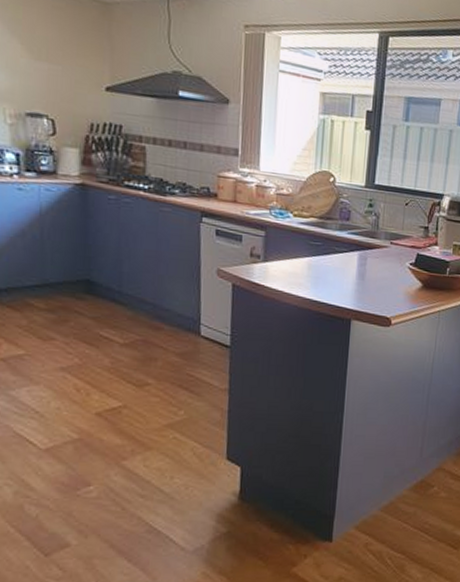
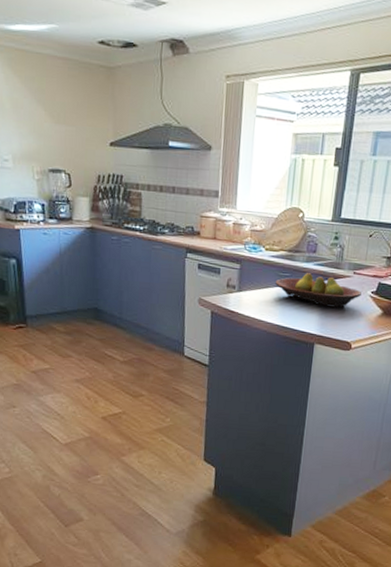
fruit bowl: none [305,242,400,281] -> present [275,273,362,308]

